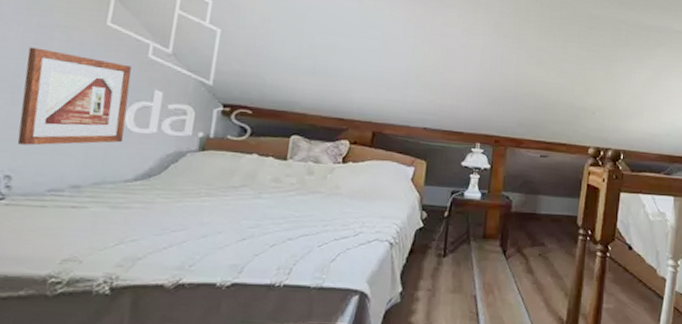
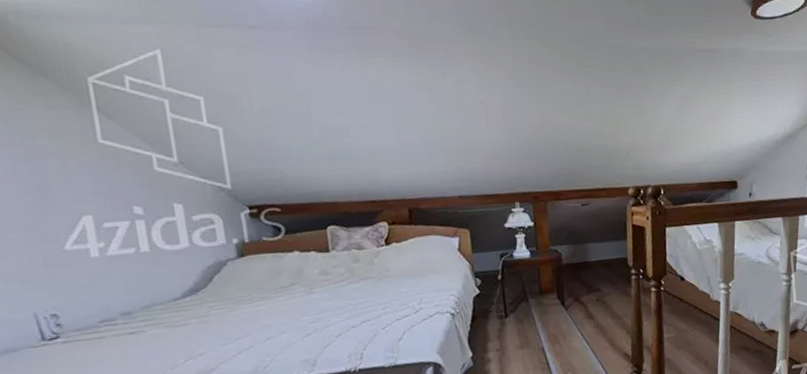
picture frame: present [17,47,132,146] -> none [25,179,158,282]

